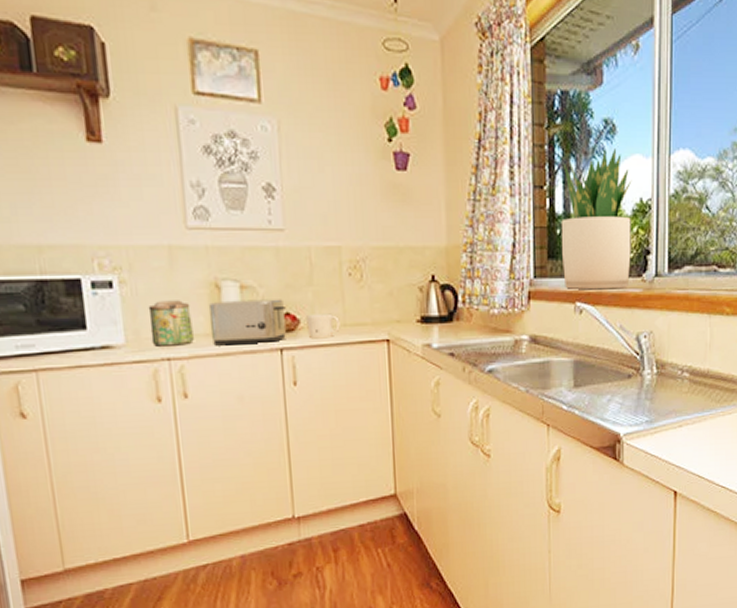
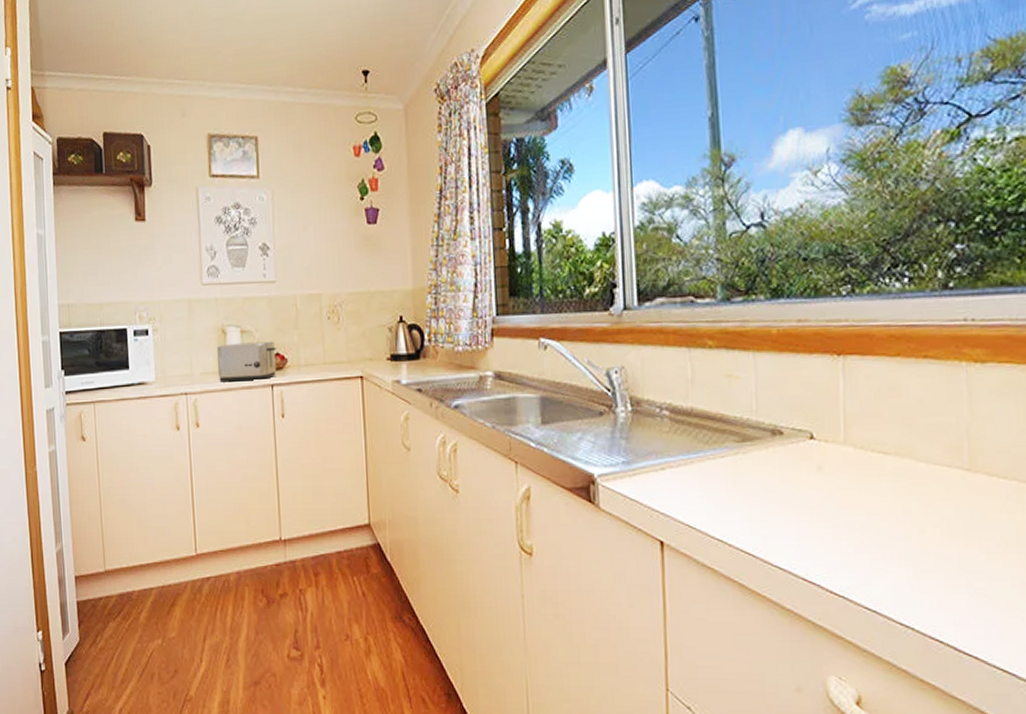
canister: present [148,300,194,347] -> none [172,344,205,383]
mug: present [306,313,340,339] -> none [293,353,321,376]
planter: present [561,149,632,290] -> none [521,187,596,326]

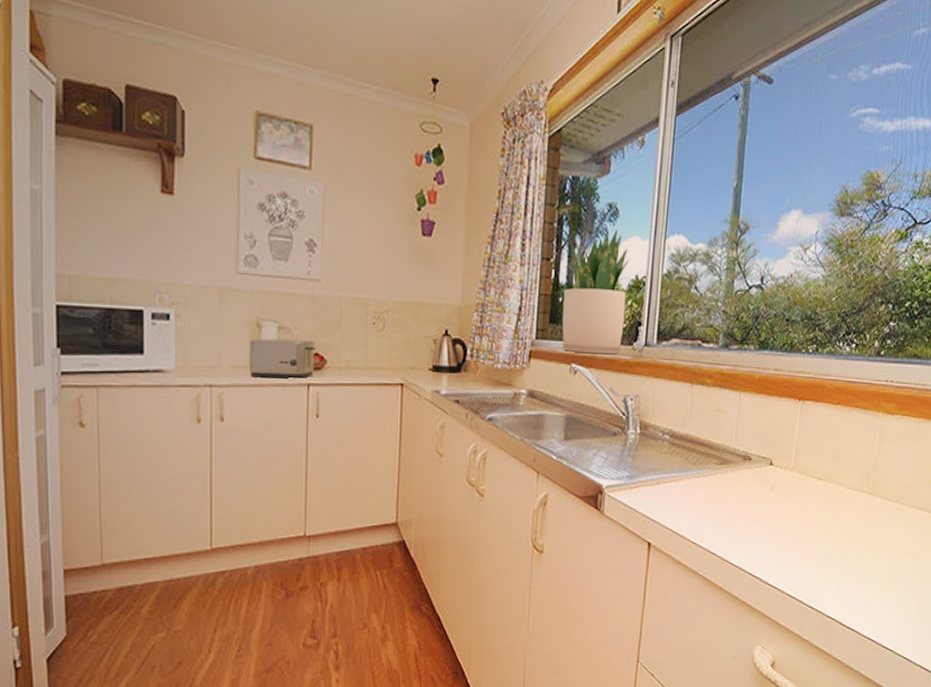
planter: none [521,187,596,326] -> present [561,230,630,355]

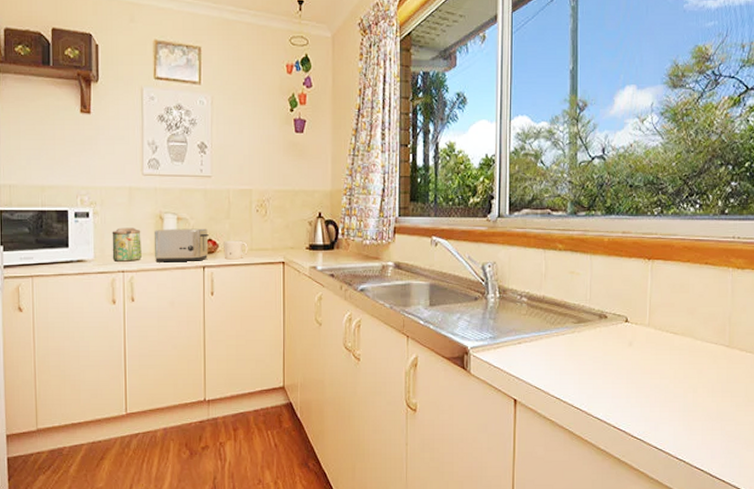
canister: none [197,334,234,375] -> present [112,227,142,262]
mug: none [332,356,362,379] -> present [223,240,248,260]
planter: present [561,230,630,355] -> none [421,116,479,227]

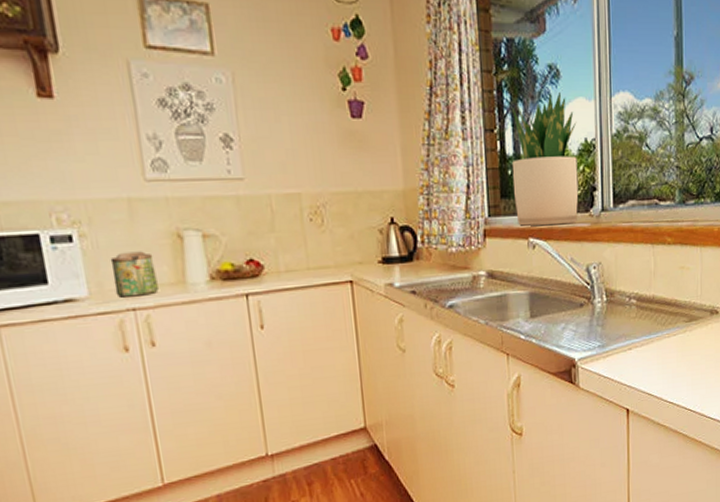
toaster: present [153,228,209,263] -> none [171,246,251,294]
mug: present [223,240,248,260] -> none [270,258,304,284]
planter: none [421,116,479,227] -> present [511,92,579,226]

